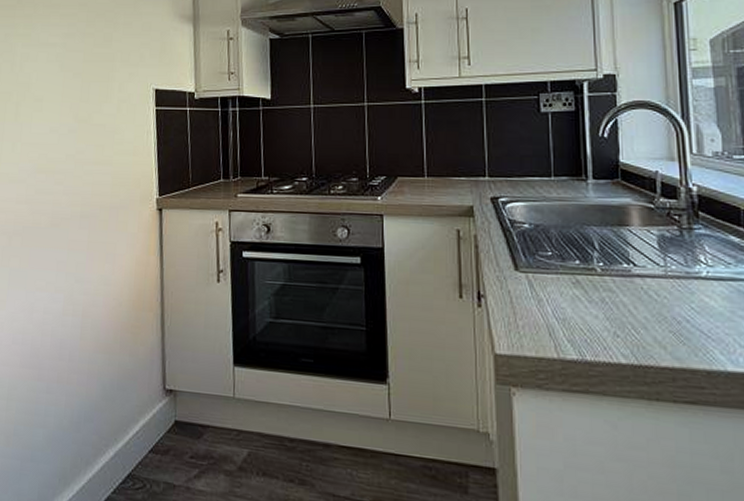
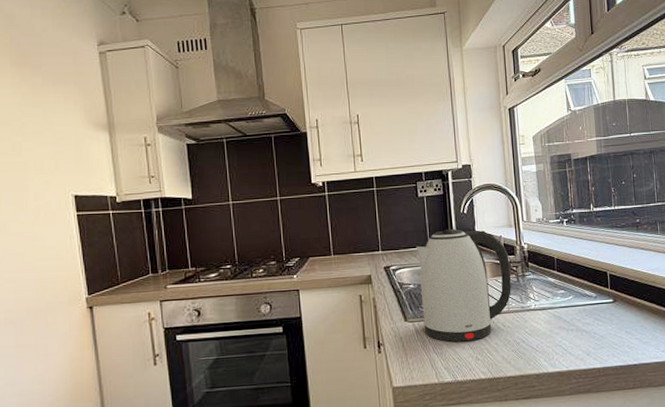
kettle: none [534,156,672,310] -> present [416,228,512,342]

